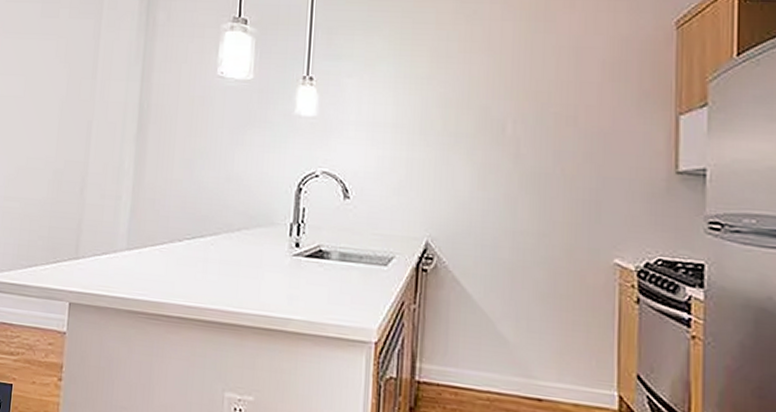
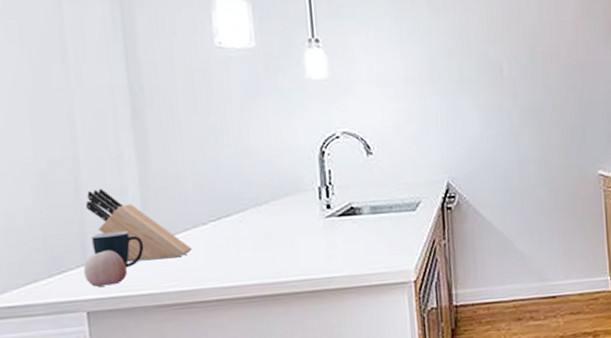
apple: none [73,249,108,283] -> present [83,250,127,287]
mug: none [84,232,126,269] -> present [92,231,144,268]
knife block: none [86,192,166,268] -> present [85,189,193,261]

